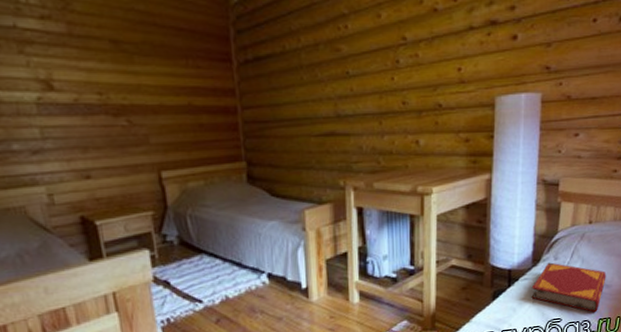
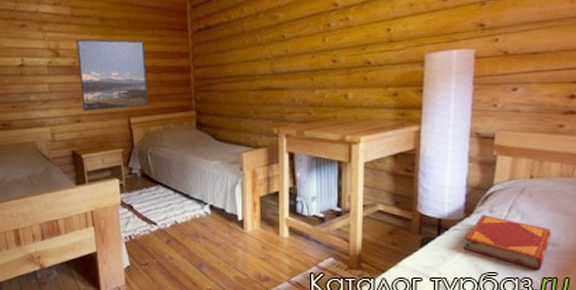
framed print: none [78,67,184,164] -> present [76,38,148,111]

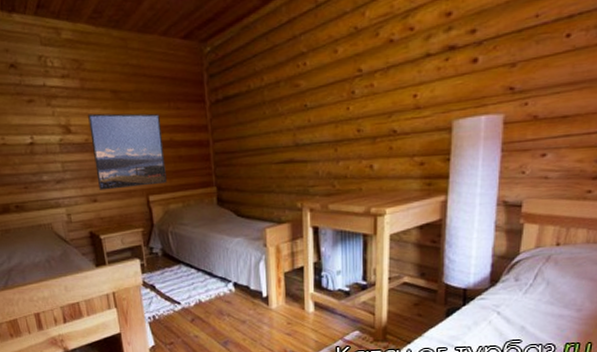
hardback book: present [463,215,552,271] -> none [488,283,576,337]

